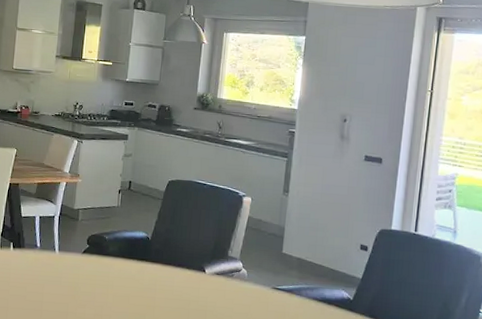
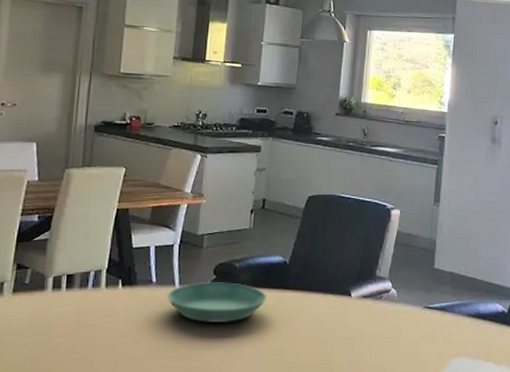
saucer: none [48,250,131,287] -> present [166,281,266,322]

